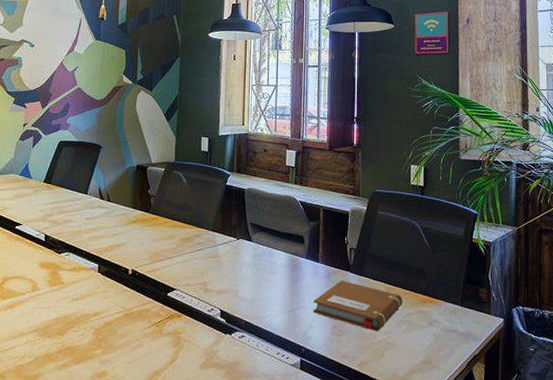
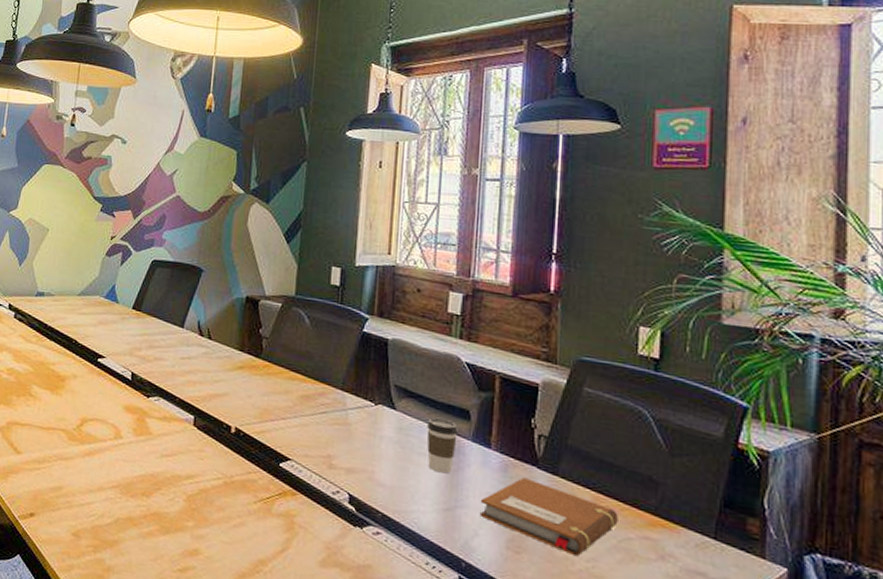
coffee cup: none [274,244,296,285] -> present [427,417,458,474]

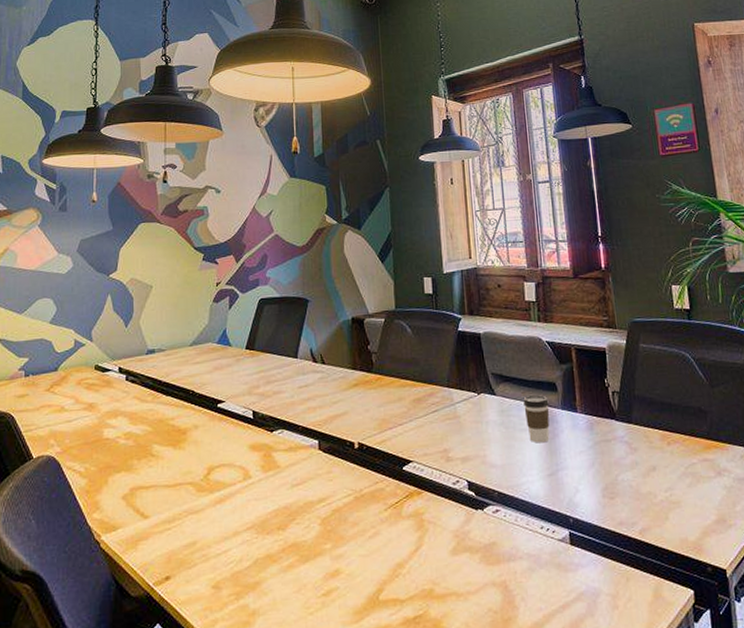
notebook: present [479,477,618,556] -> none [576,431,683,489]

